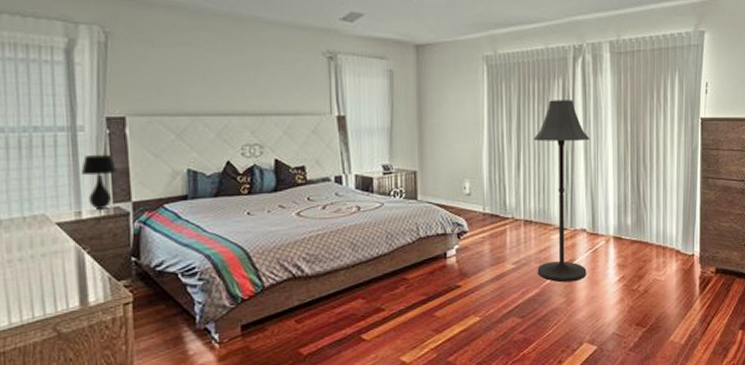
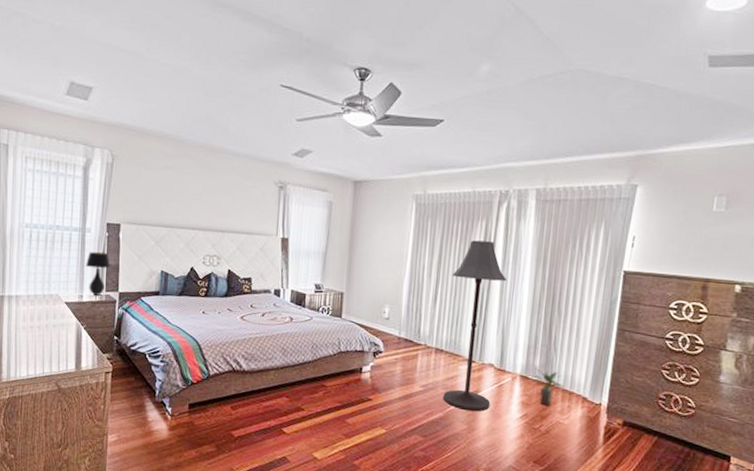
potted plant: none [625,226,659,265] -> present [531,368,566,407]

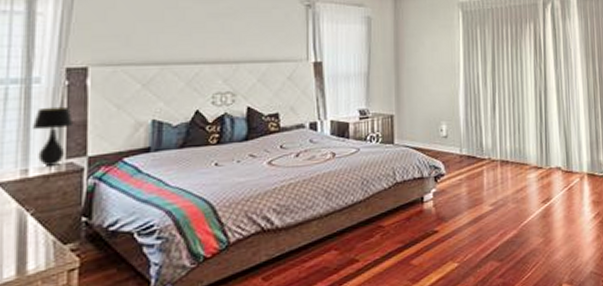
floor lamp: present [443,240,507,412] -> none [508,43,563,222]

